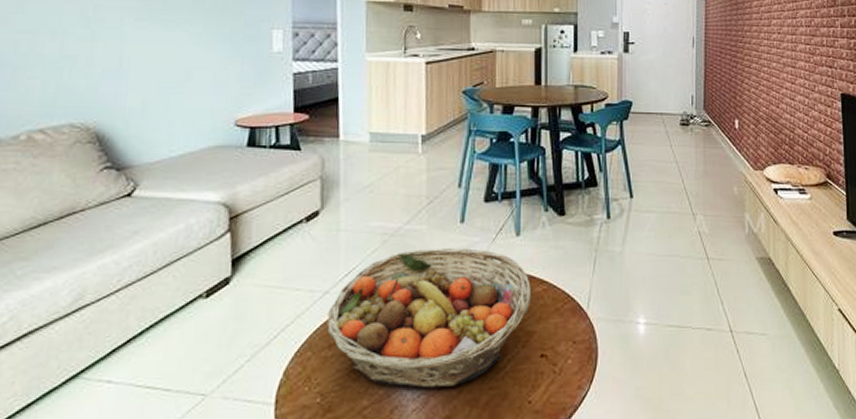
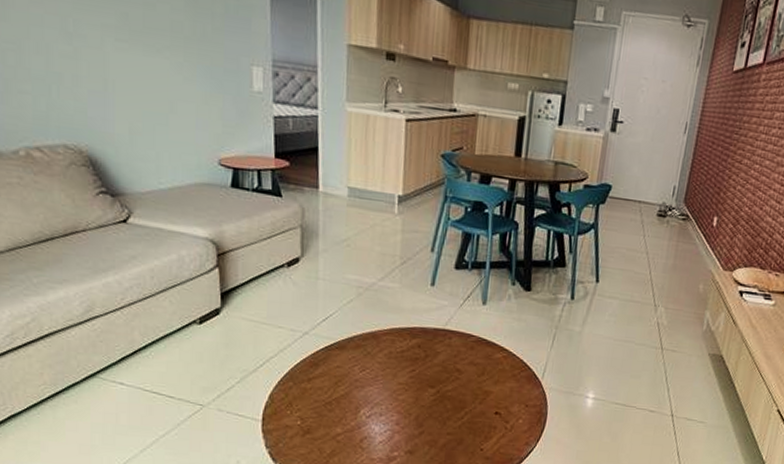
fruit basket: present [327,248,531,388] -> none [307,305,492,428]

